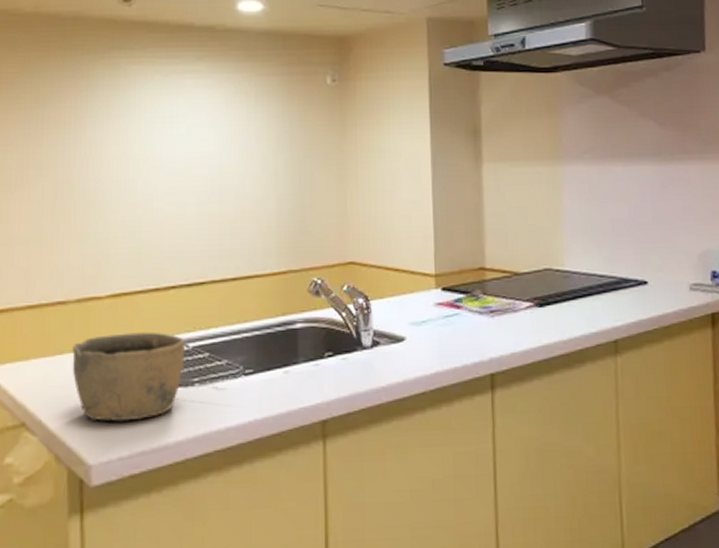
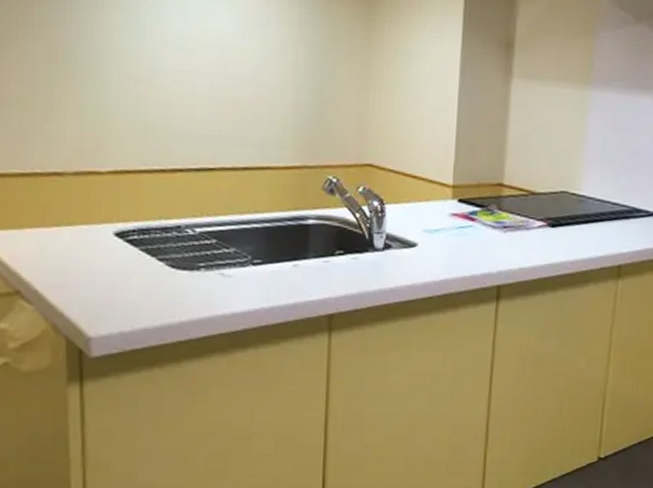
bowl: present [72,332,185,422] -> none [70,211,191,298]

